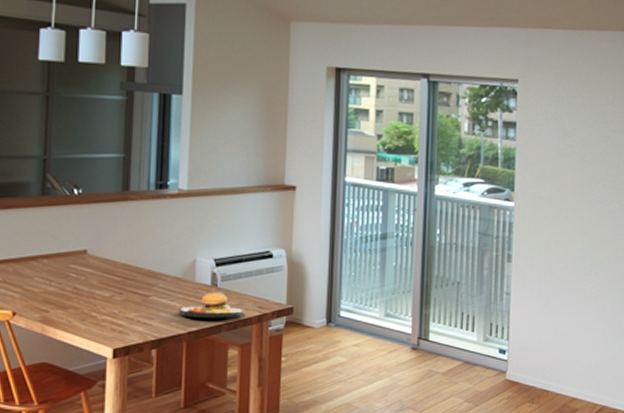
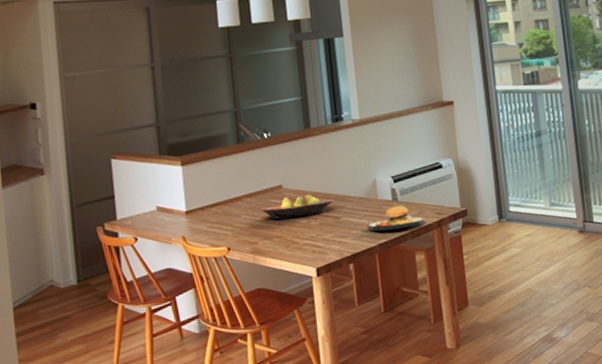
fruit bowl: none [58,264,145,289] -> present [261,194,334,219]

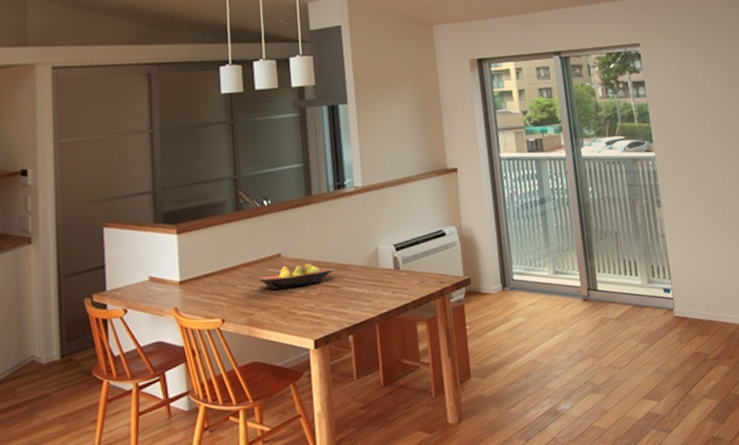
plate: present [368,202,424,232] -> none [368,271,427,302]

